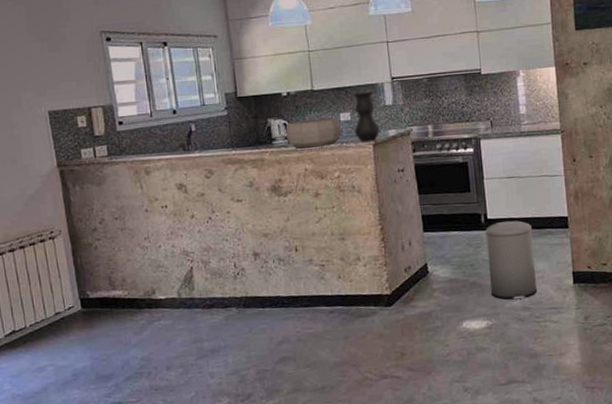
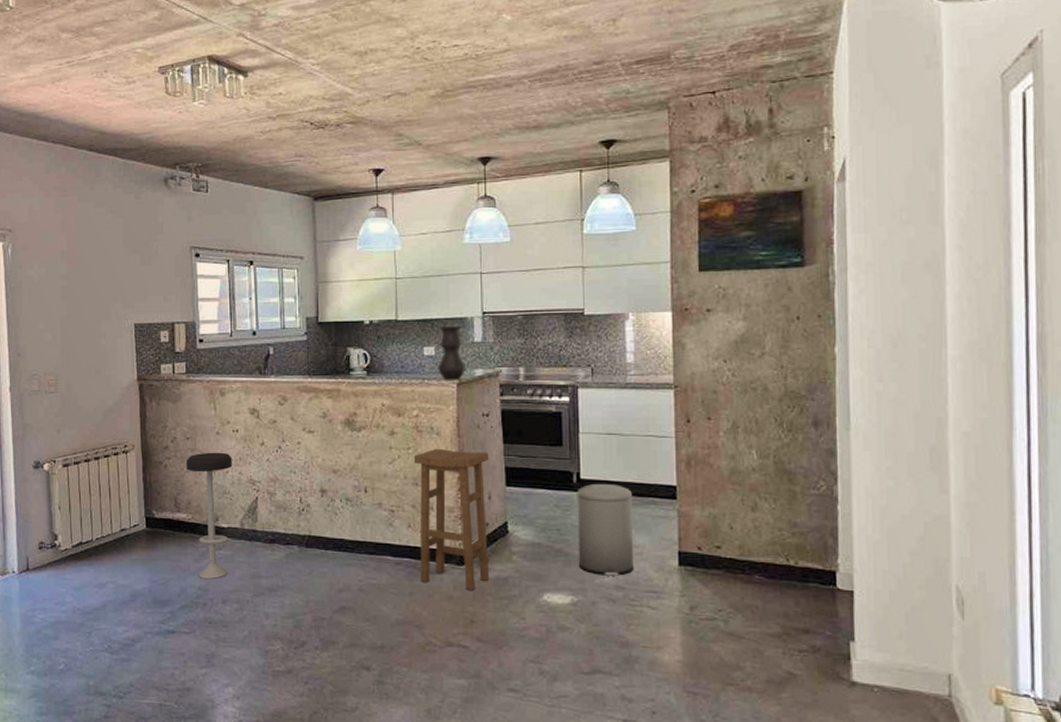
bar stool: none [116,228,168,350] -> present [185,452,232,579]
decorative bowl: present [285,117,342,149] -> none [365,351,424,382]
bar stool: none [338,204,415,328] -> present [413,449,490,591]

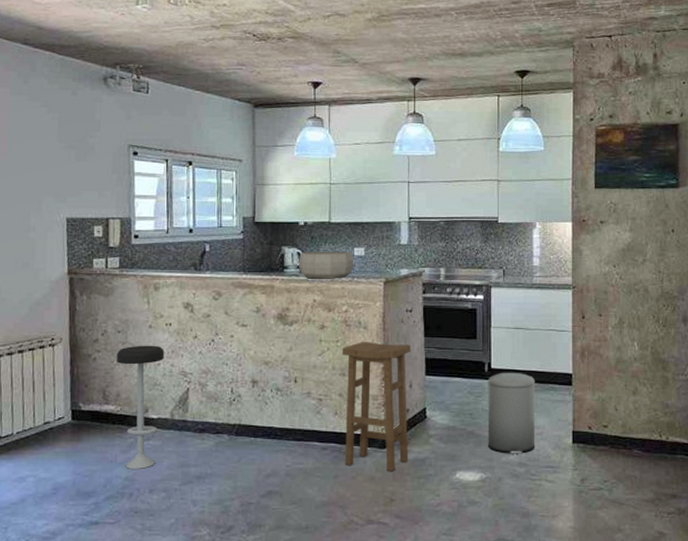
decorative bowl: none [365,351,424,382] -> present [299,251,354,279]
vase: present [437,325,466,381] -> none [366,228,392,280]

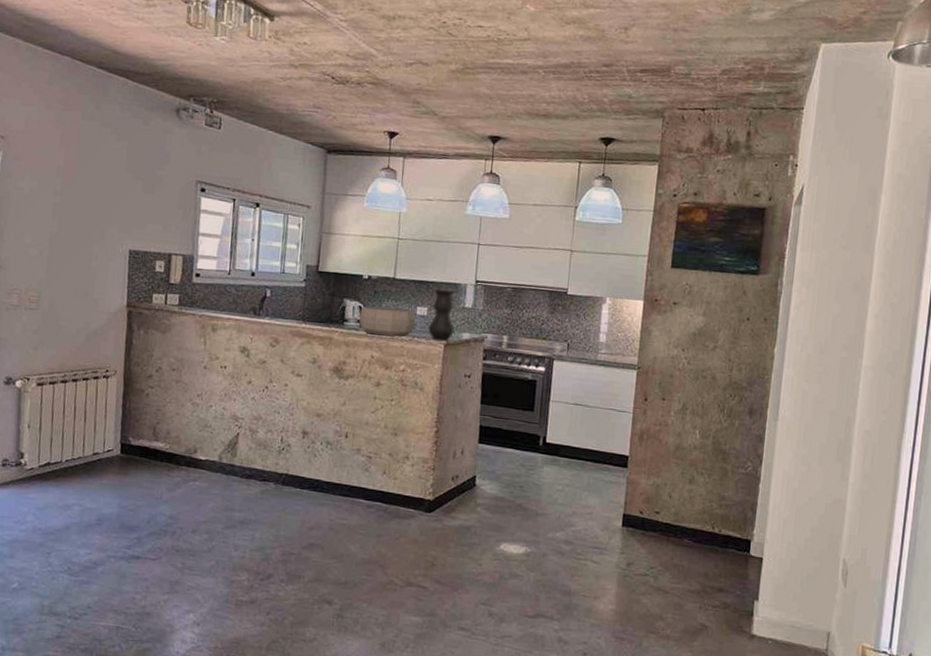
bar stool: present [116,345,165,469] -> none [168,385,218,509]
bar stool: present [342,342,410,472] -> none [389,403,466,537]
vase: none [366,228,392,280] -> present [428,289,456,342]
pedal bin: present [487,372,536,454] -> none [536,448,590,532]

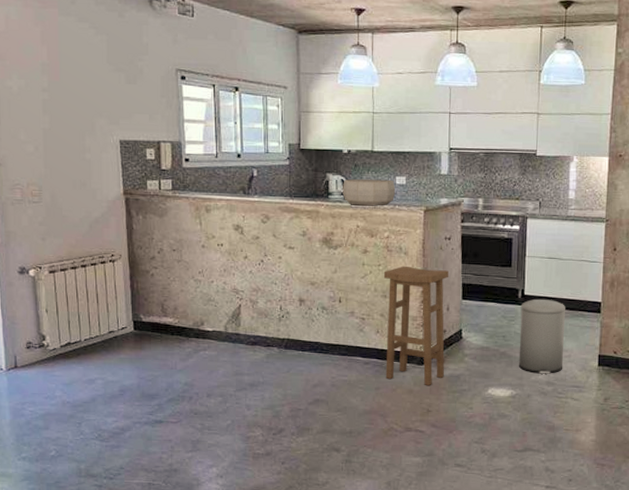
bar stool: none [389,403,466,537] -> present [383,266,448,386]
vase: present [428,289,456,342] -> none [407,158,432,208]
pedal bin: none [536,448,590,532] -> present [519,299,565,374]

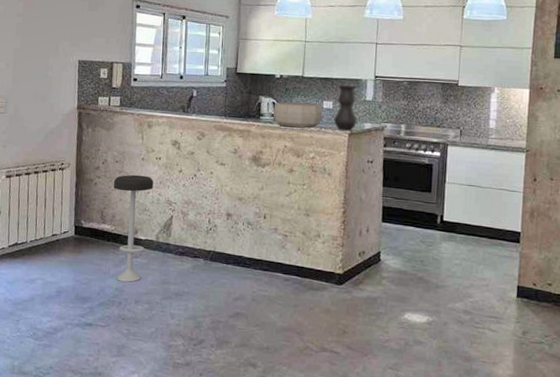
bar stool: none [172,263,217,376] -> present [113,174,154,282]
bar stool: present [383,266,448,386] -> none [304,187,370,307]
vase: none [407,158,432,208] -> present [333,85,357,132]
pedal bin: present [519,299,565,374] -> none [436,225,484,303]

